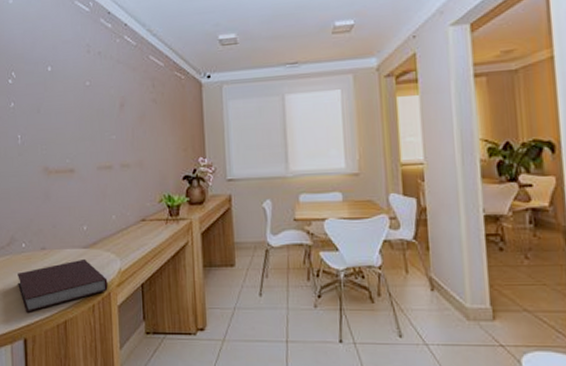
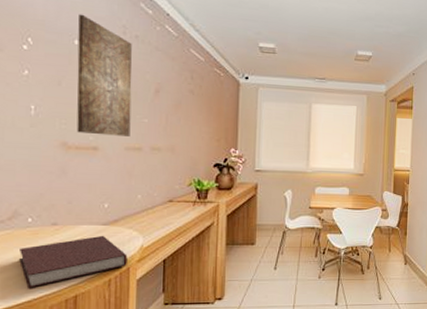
wall art: none [50,41,101,157] -> present [77,14,132,136]

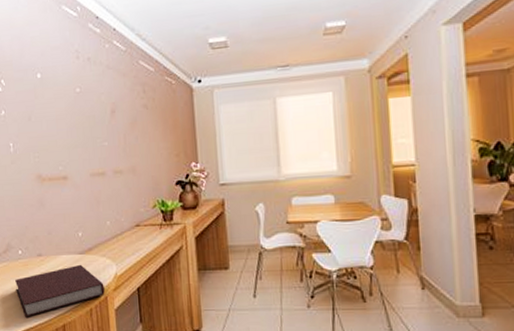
wall art: present [77,14,132,136] -> none [38,47,94,164]

